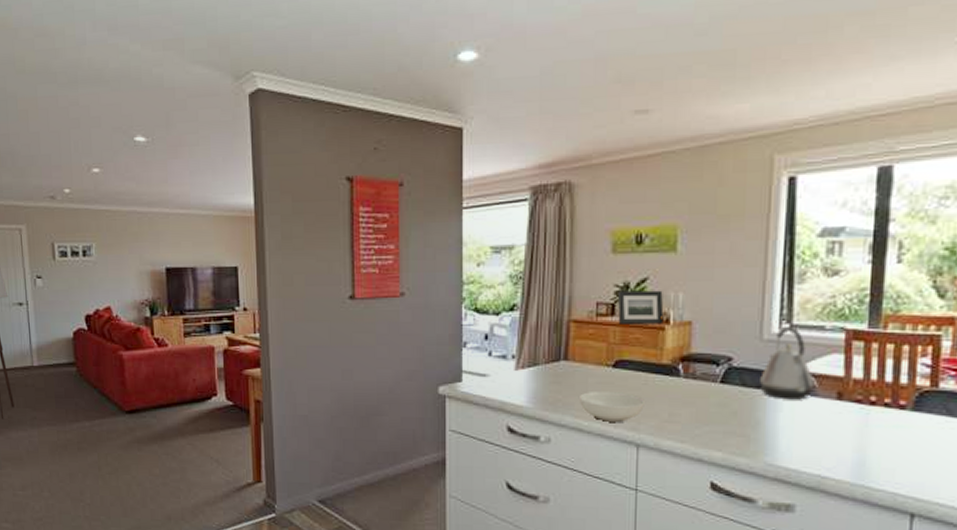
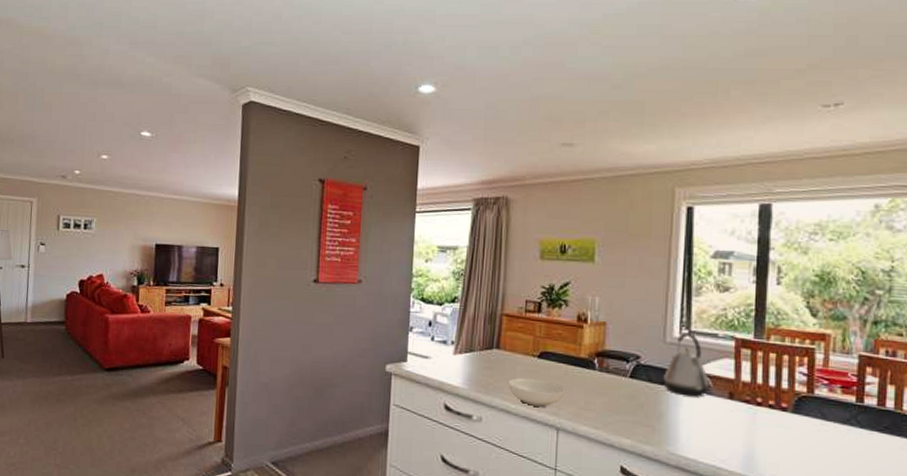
picture frame: present [618,290,664,324] -> none [543,291,583,323]

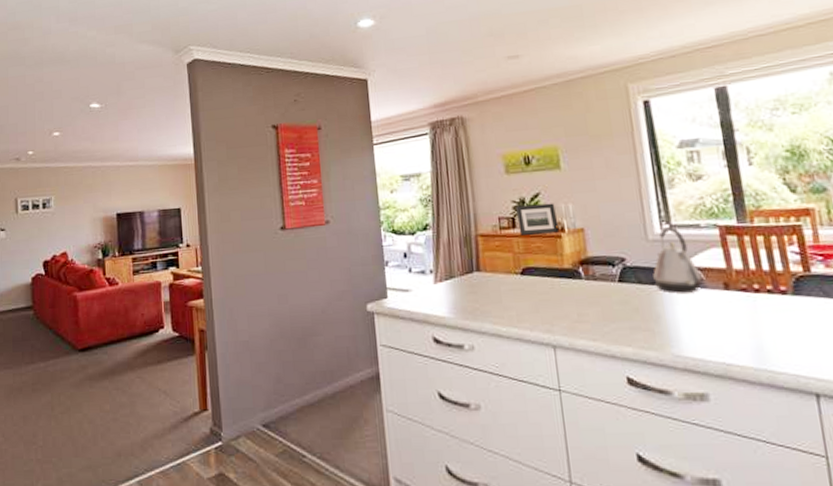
bowl: present [507,377,566,408] -> none [494,297,556,327]
picture frame: none [543,291,583,323] -> present [516,203,560,235]

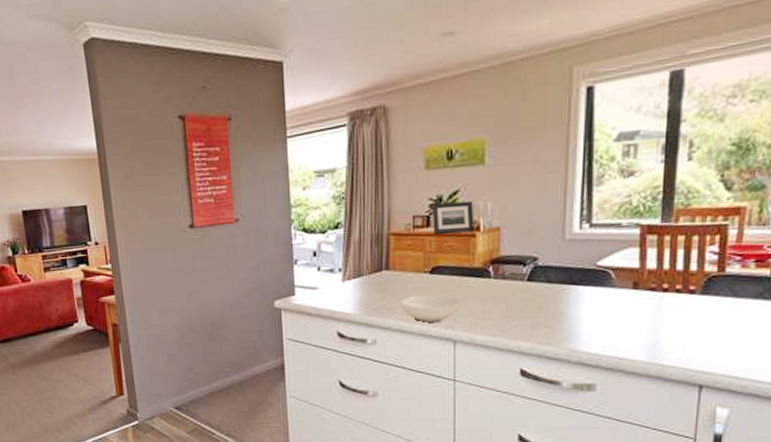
bowl: none [494,297,556,327] -> present [400,295,461,323]
kettle: present [652,226,702,293] -> none [561,225,612,292]

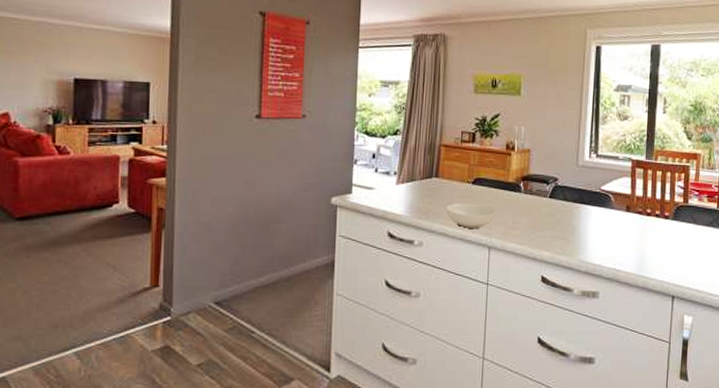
picture frame: present [433,201,475,234] -> none [477,123,511,151]

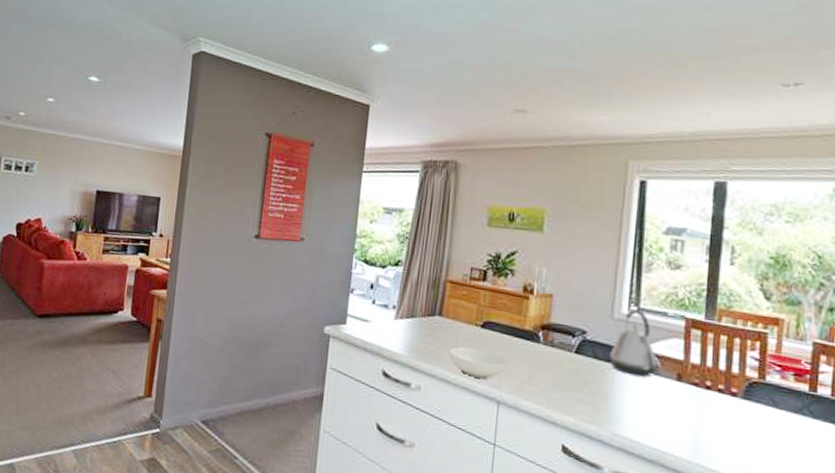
kettle: none [575,155,612,211] -> present [608,308,658,376]

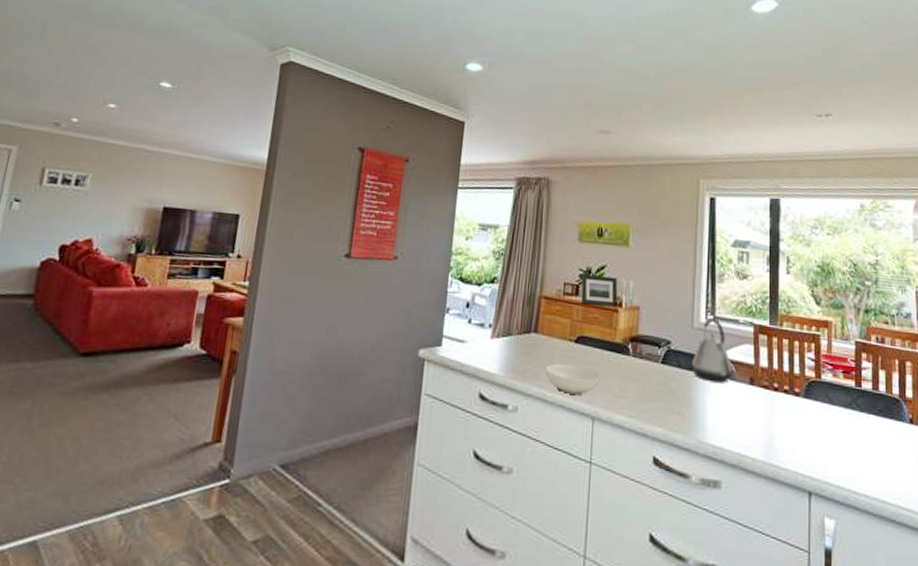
picture frame: none [488,259,529,294] -> present [581,274,618,307]

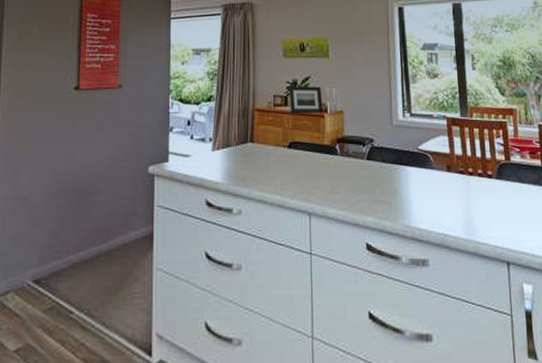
bowl: present [544,363,602,396] -> none [262,167,314,195]
kettle: present [691,317,733,383] -> none [393,114,431,172]

